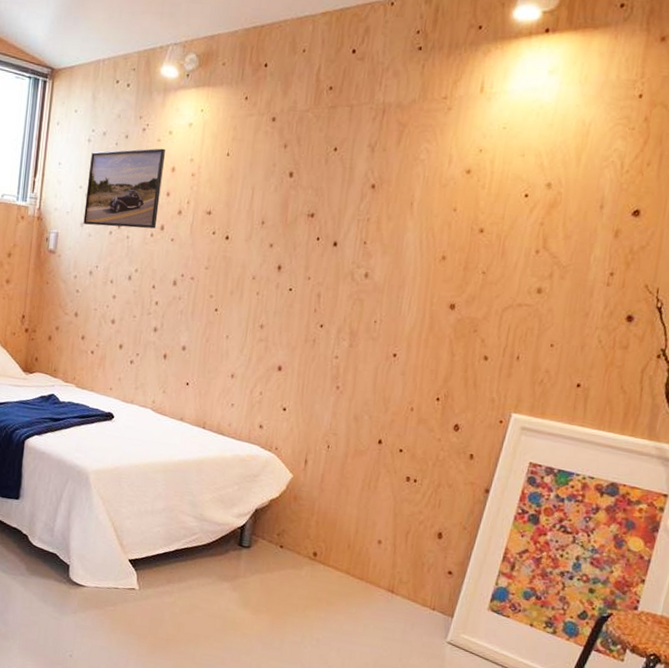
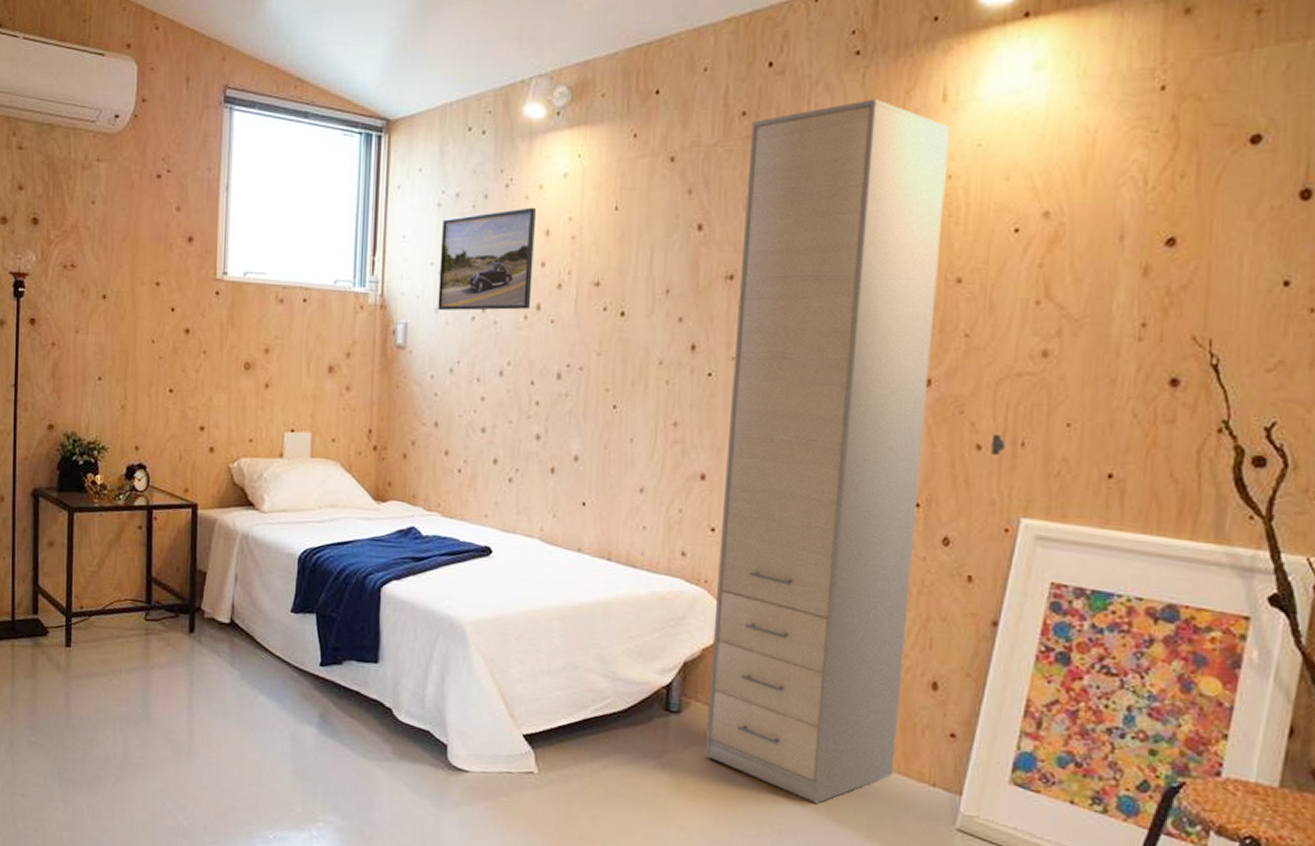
wardrobe: none [266,85,506,620] -> present [705,98,1006,804]

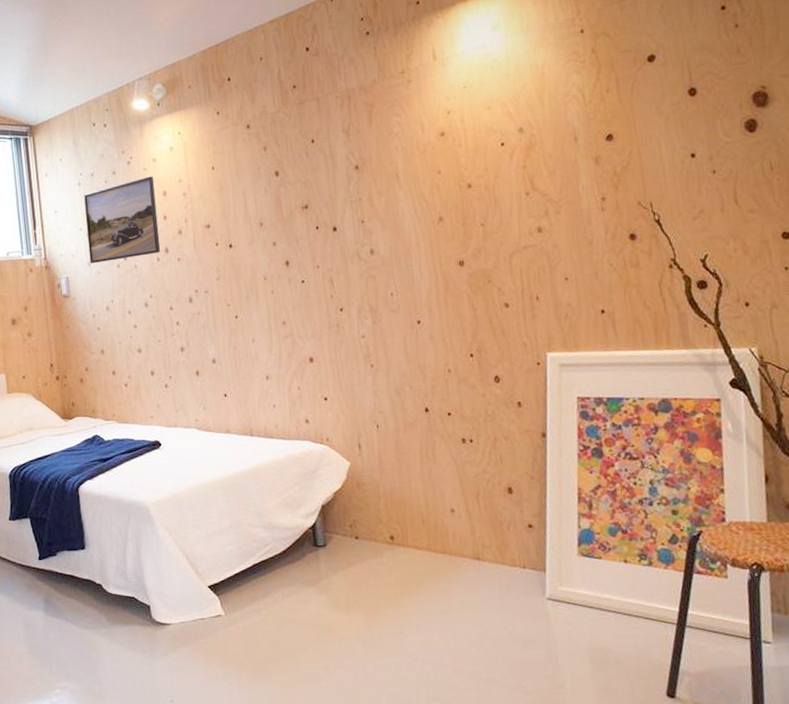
wardrobe: present [705,98,1006,804] -> none [301,64,526,598]

